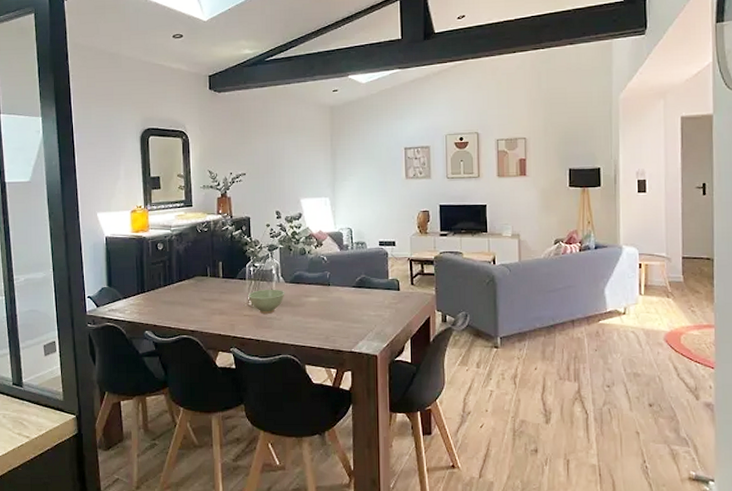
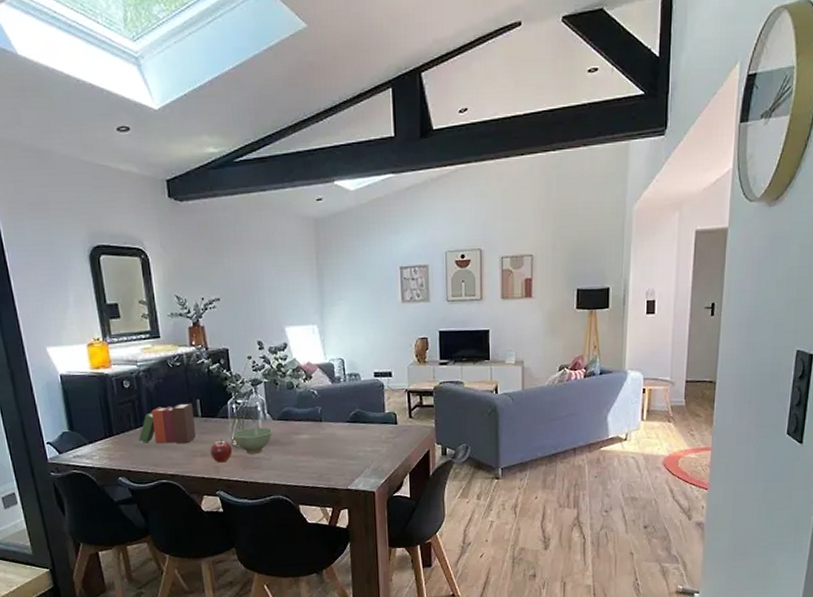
books: none [166,265,217,301] -> present [138,403,197,444]
apple: none [227,298,247,321] -> present [210,439,232,463]

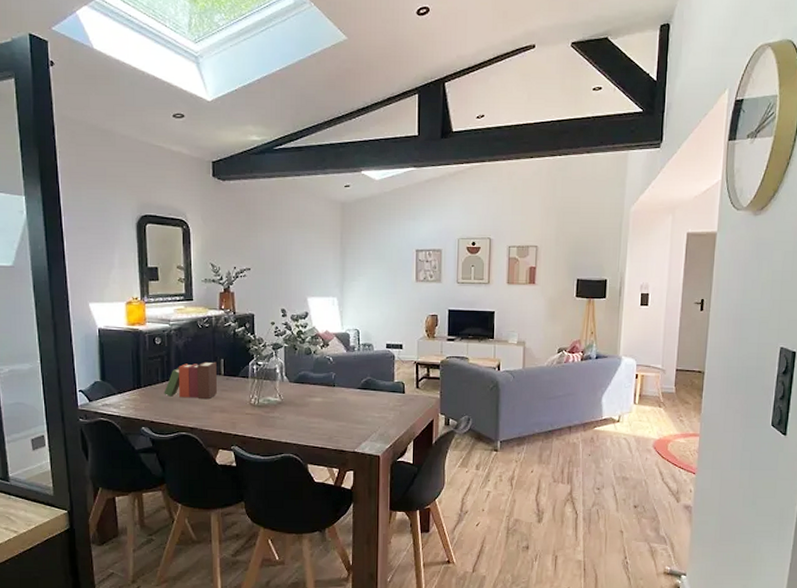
apple: present [210,439,232,463] -> none [229,397,249,419]
bowl: present [232,427,273,454] -> none [250,388,289,413]

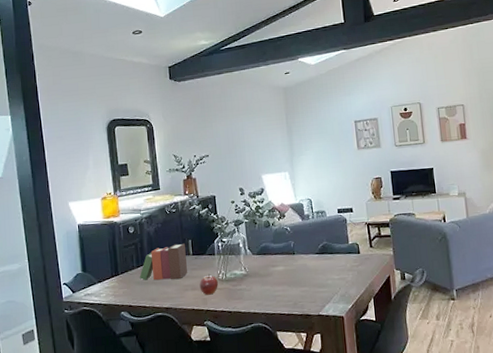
apple: none [229,397,249,419] -> present [199,273,218,295]

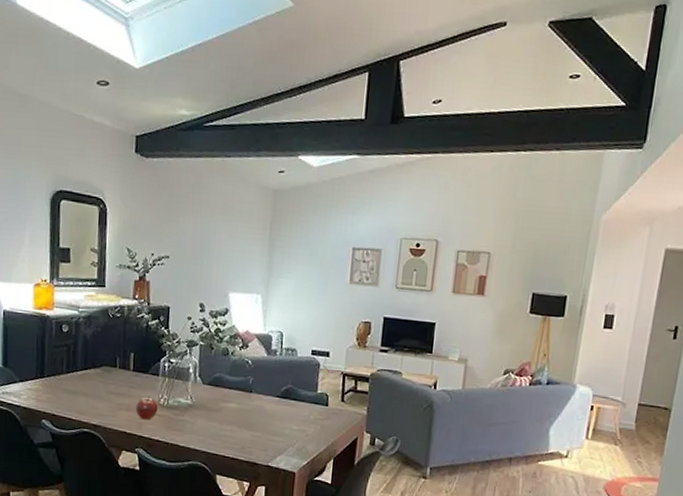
books: present [139,243,188,281] -> none [67,354,126,395]

